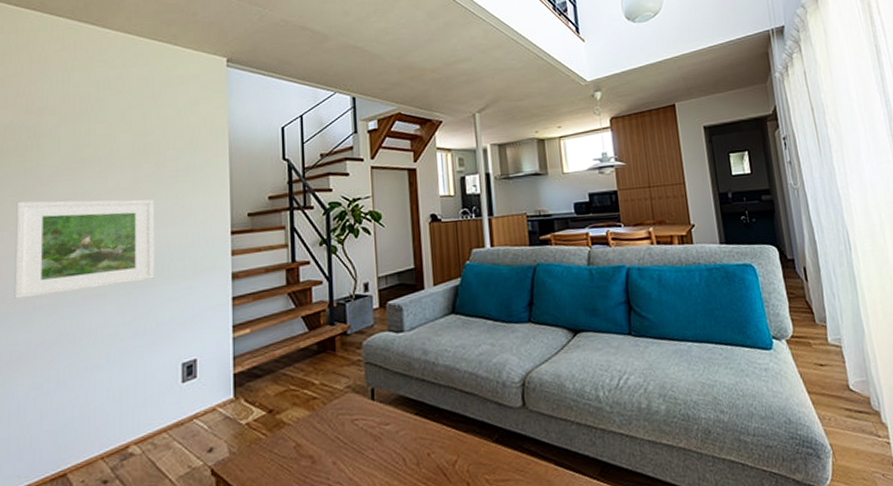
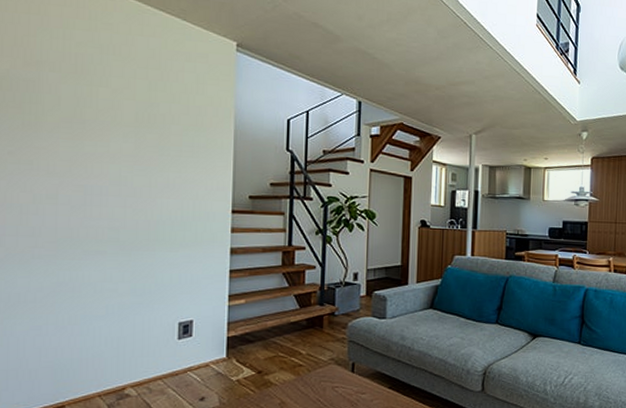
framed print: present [14,199,154,299] -> none [12,152,156,246]

